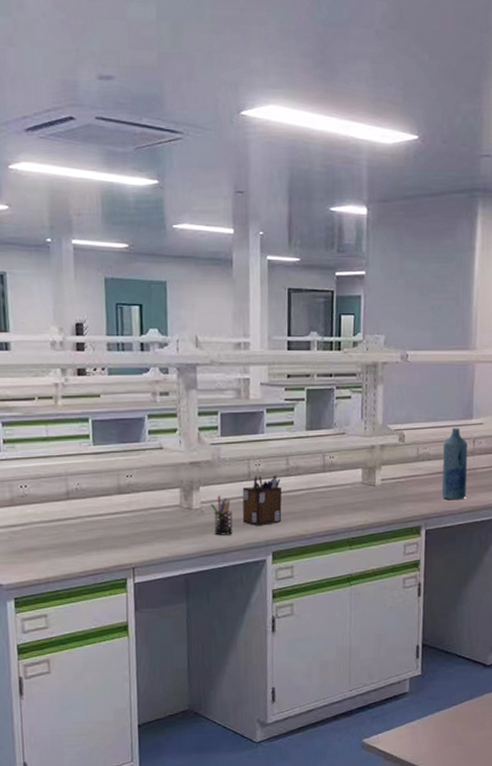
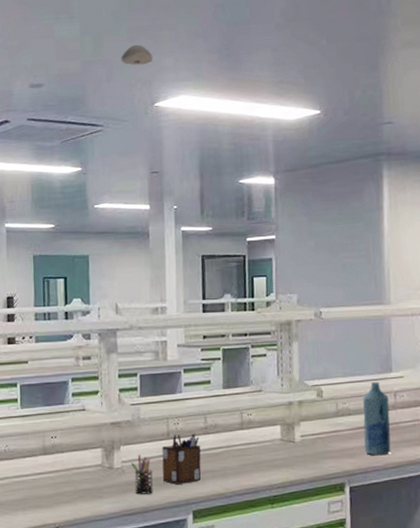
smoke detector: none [203,39,240,65] -> present [121,45,154,66]

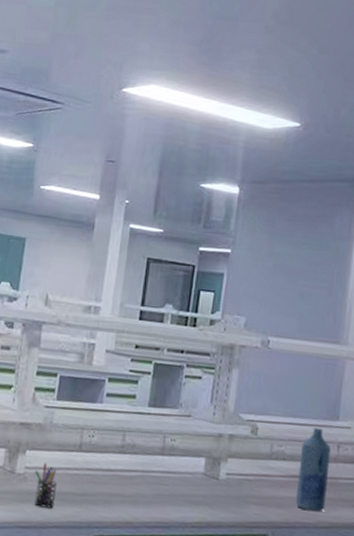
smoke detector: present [121,45,154,66] -> none [93,24,129,47]
desk organizer: present [162,433,202,484] -> none [66,447,115,505]

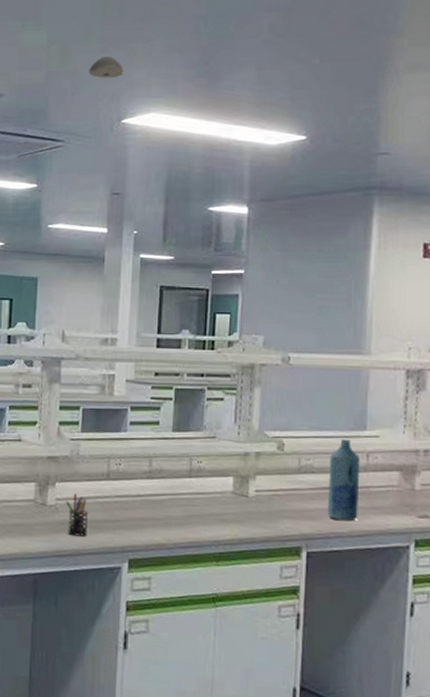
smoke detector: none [93,24,129,47] -> present [88,57,124,79]

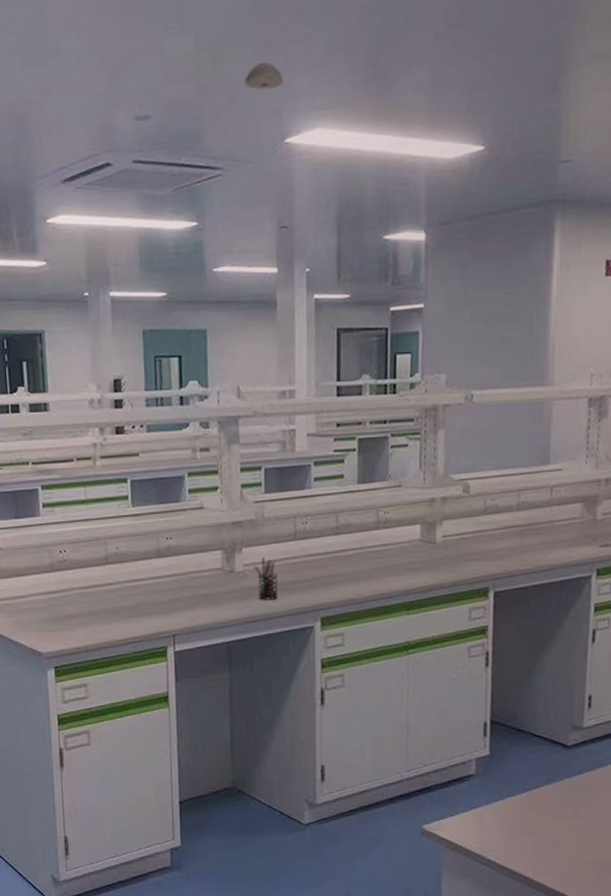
bottle: present [327,439,360,521] -> none [512,475,544,558]

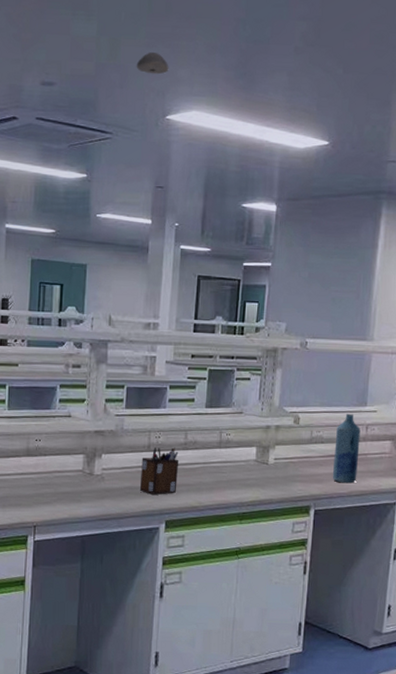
pen holder: present [253,557,278,600] -> none [110,464,132,502]
desk organizer: none [288,533,332,589] -> present [139,447,179,495]
bottle: none [512,475,544,558] -> present [332,414,361,483]

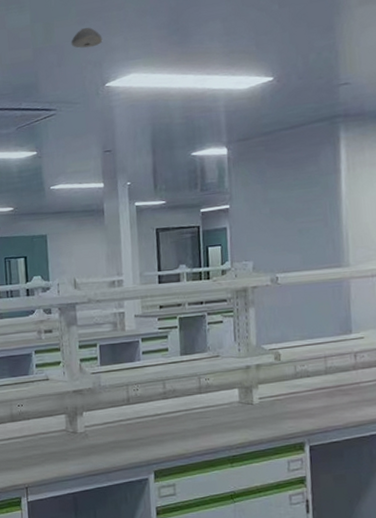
desk organizer: present [139,447,179,495] -> none [122,398,162,447]
bottle: present [332,414,361,483] -> none [322,343,352,415]

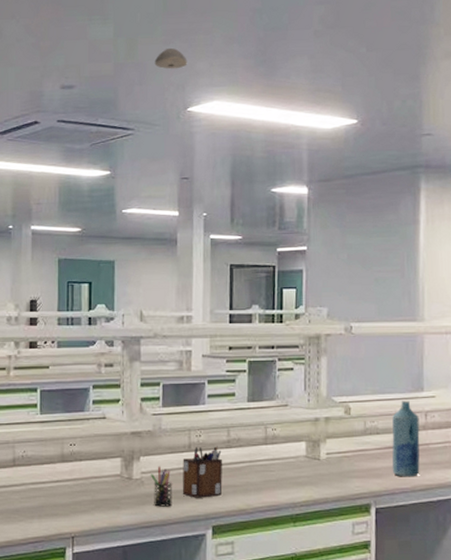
pen holder: none [93,420,116,456] -> present [150,466,173,507]
desk organizer: none [122,398,162,447] -> present [182,446,223,498]
bottle: none [322,343,352,415] -> present [392,401,420,477]

